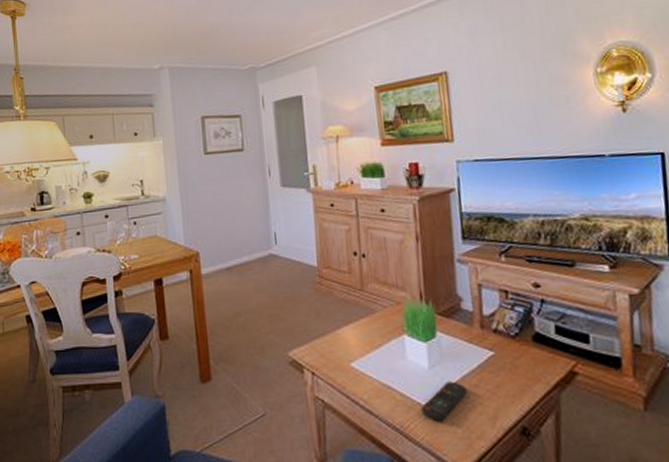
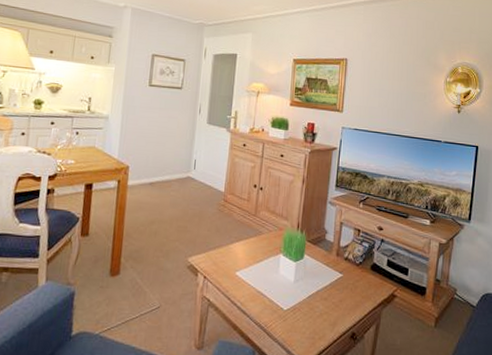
remote control: present [421,381,467,421] -> none [283,293,319,323]

